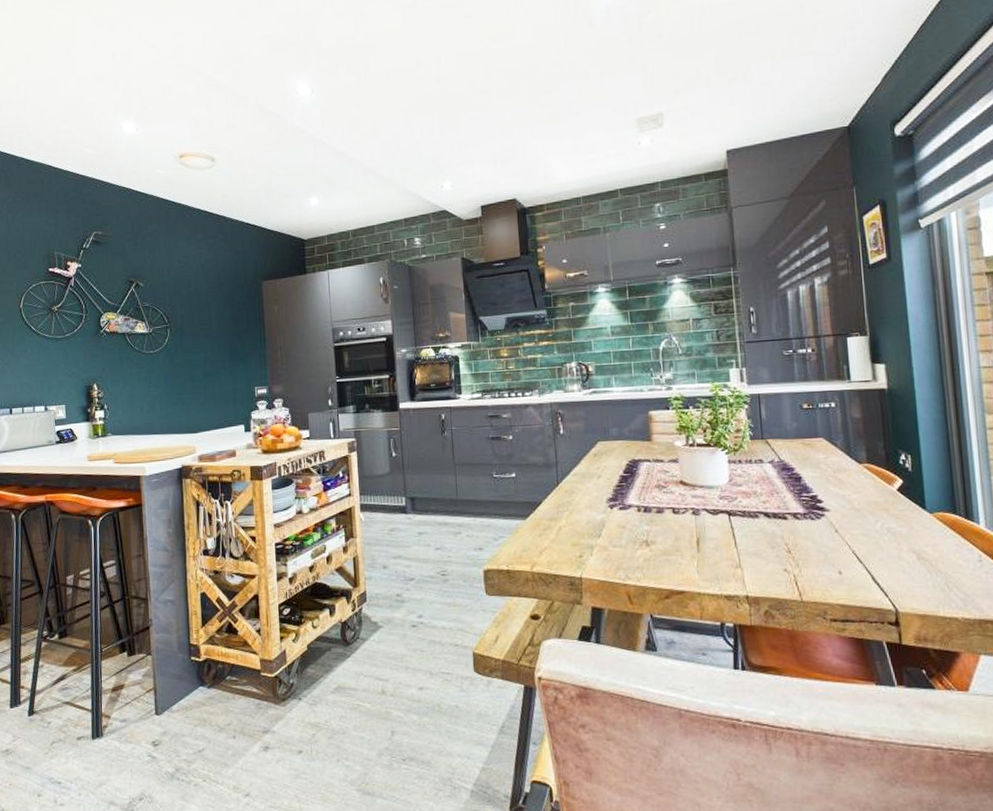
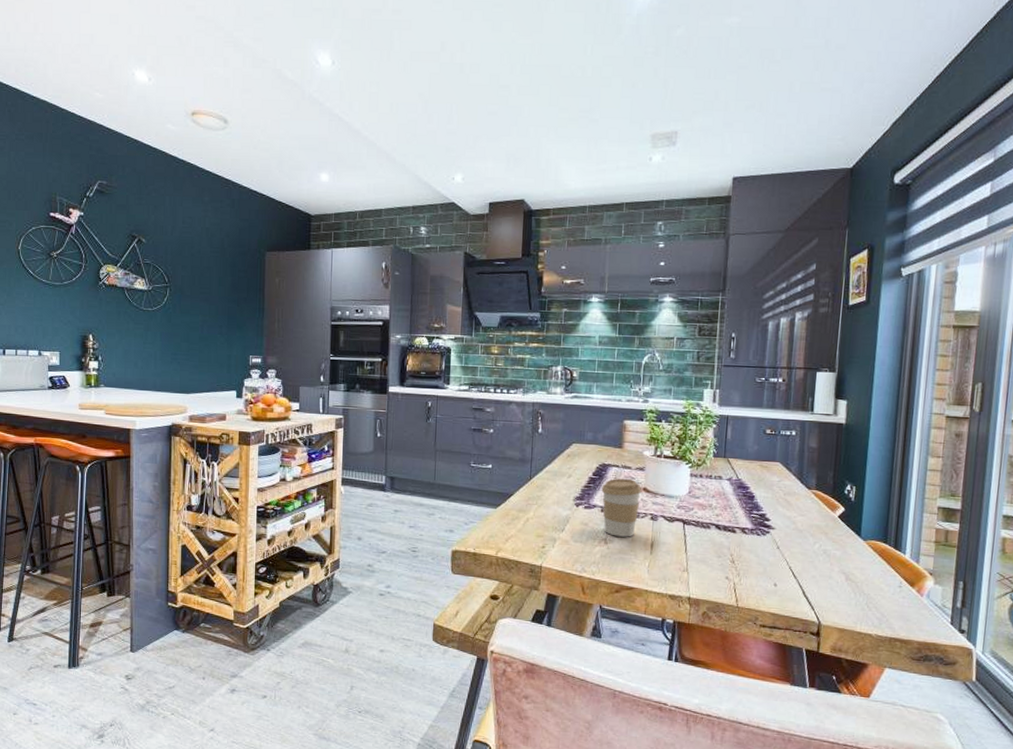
coffee cup: none [635,472,678,537] -> present [601,478,641,537]

